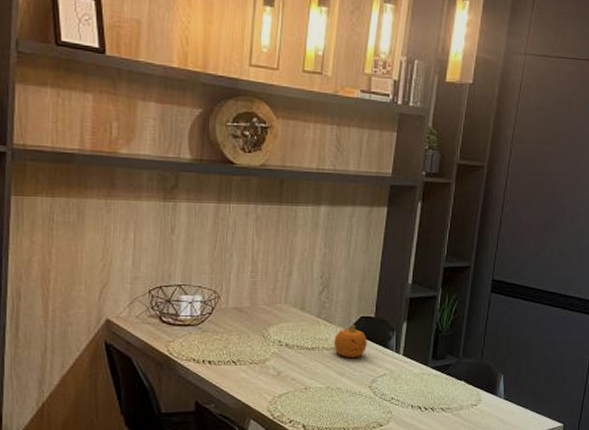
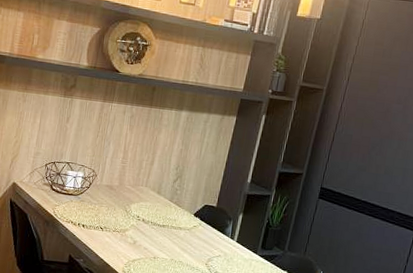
fruit: present [334,324,367,357] -> none [180,210,208,238]

